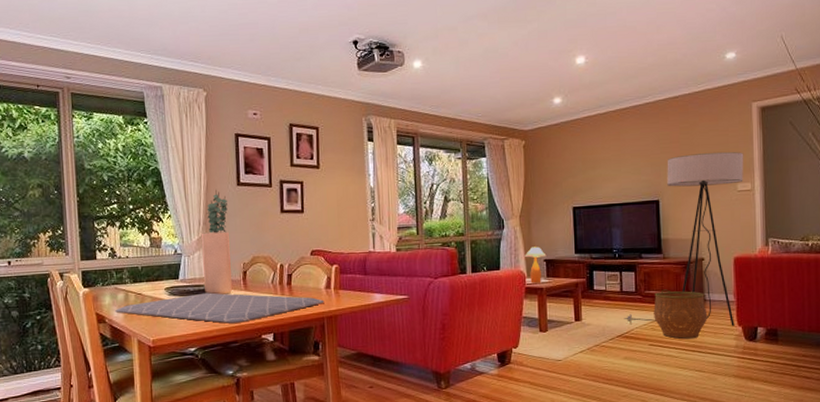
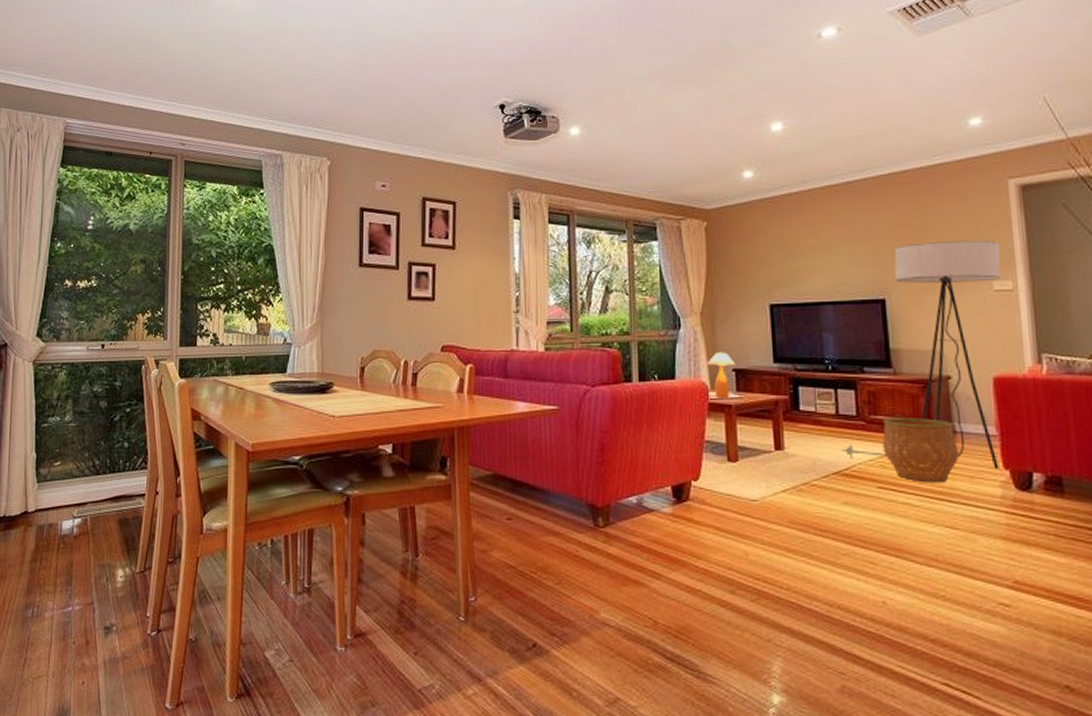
placemat: present [114,292,324,324] -> none [211,391,455,429]
vase: present [201,189,232,295] -> none [314,270,348,393]

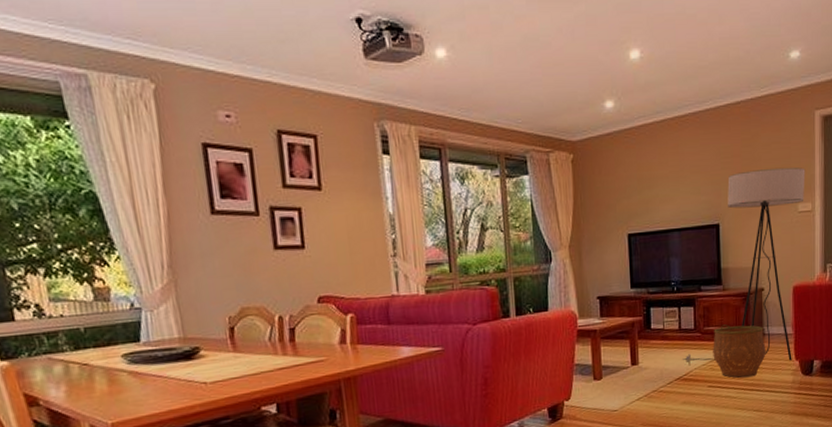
table lamp: present [706,349,736,400] -> none [574,279,600,326]

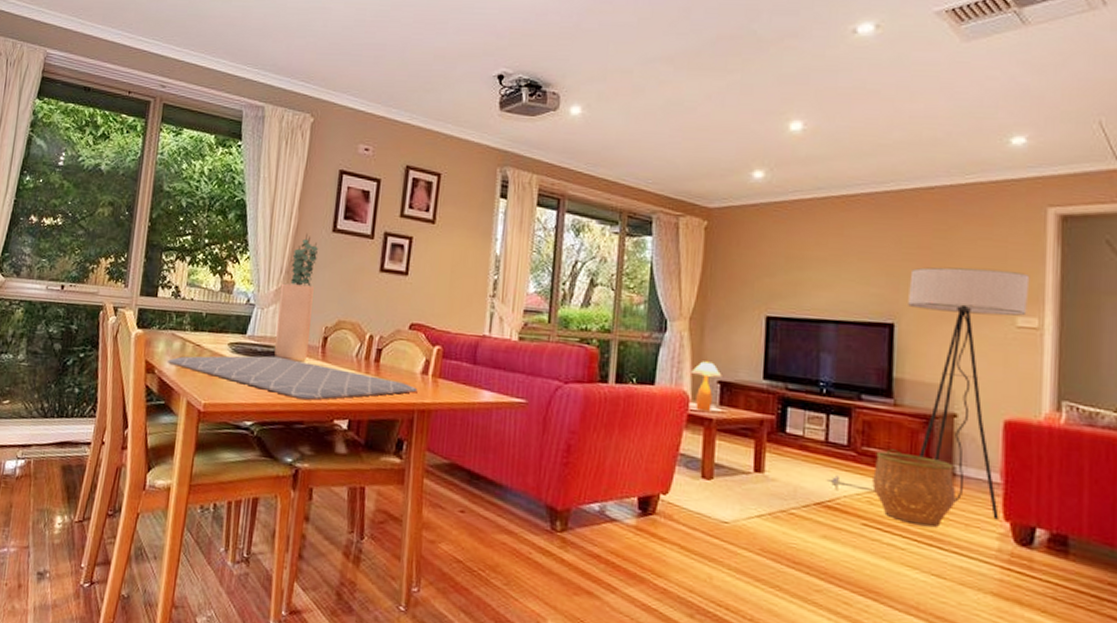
placemat: none [51,355,339,396] -> present [166,355,418,401]
vase: none [165,219,217,360] -> present [274,233,318,362]
table lamp: none [574,279,600,326] -> present [689,358,722,413]

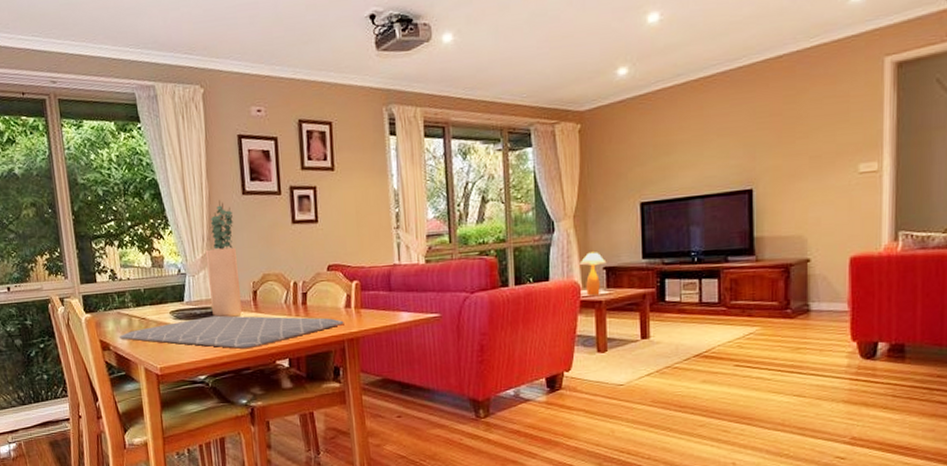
floor lamp: present [826,267,1030,520] -> none [702,122,870,342]
basket: present [872,449,956,528] -> none [741,298,812,358]

